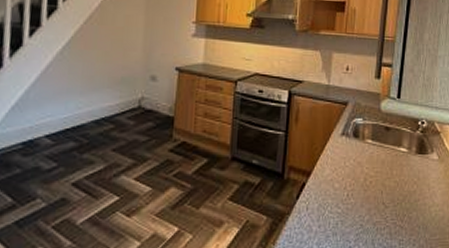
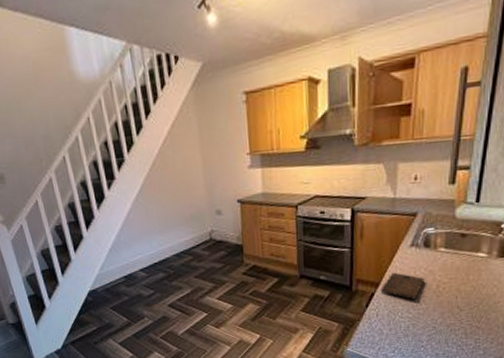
cutting board: none [311,161,353,193] -> present [380,272,425,300]

